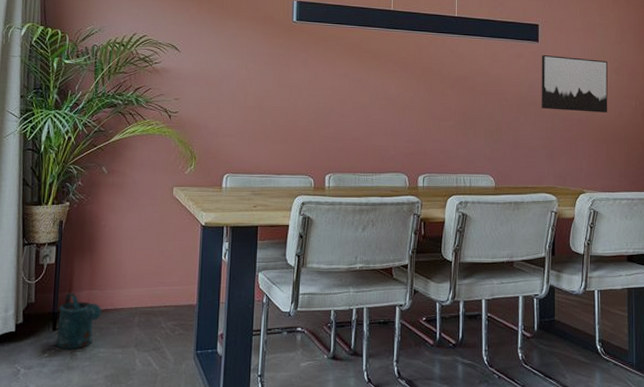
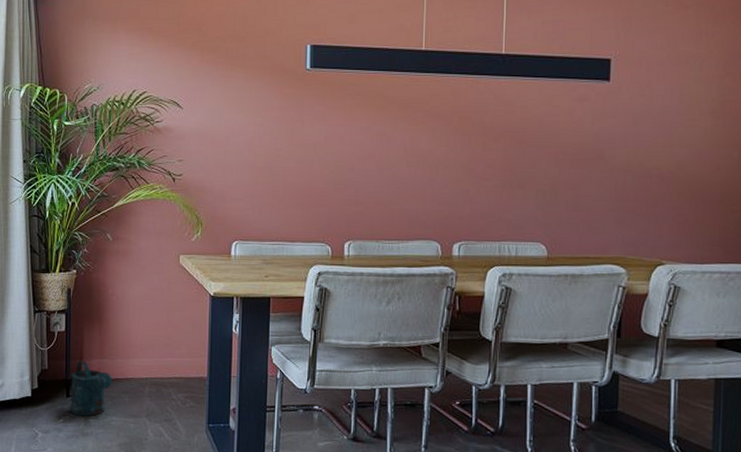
wall art: present [541,55,608,113] -> none [610,97,703,166]

